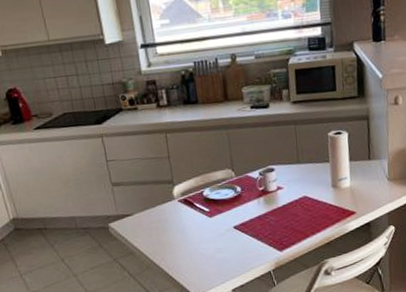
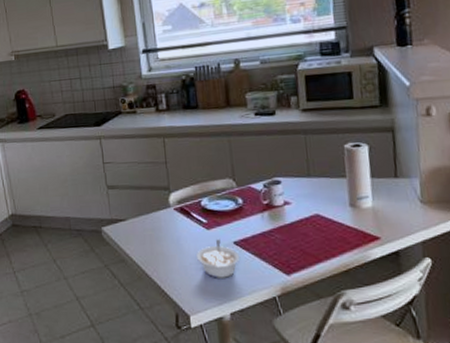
legume: none [201,225,240,261] -> present [197,239,241,278]

